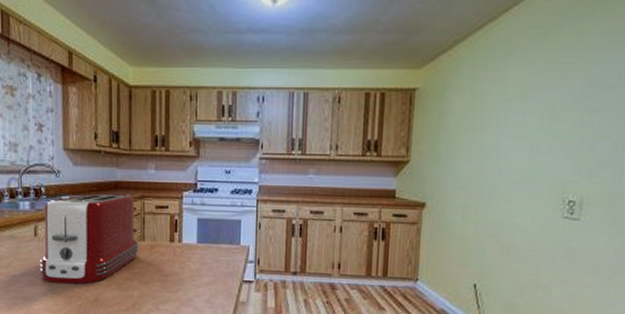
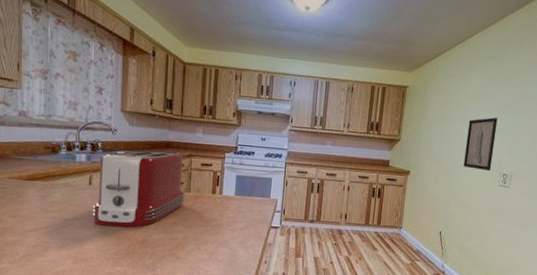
wall art: none [505,121,556,198] -> present [463,117,498,171]

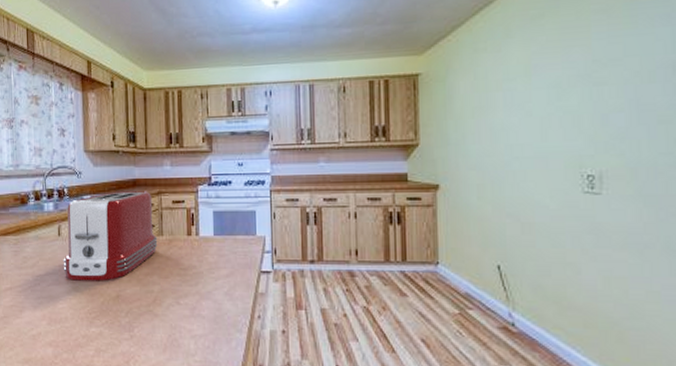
wall art: present [463,117,498,171] -> none [518,97,566,174]

